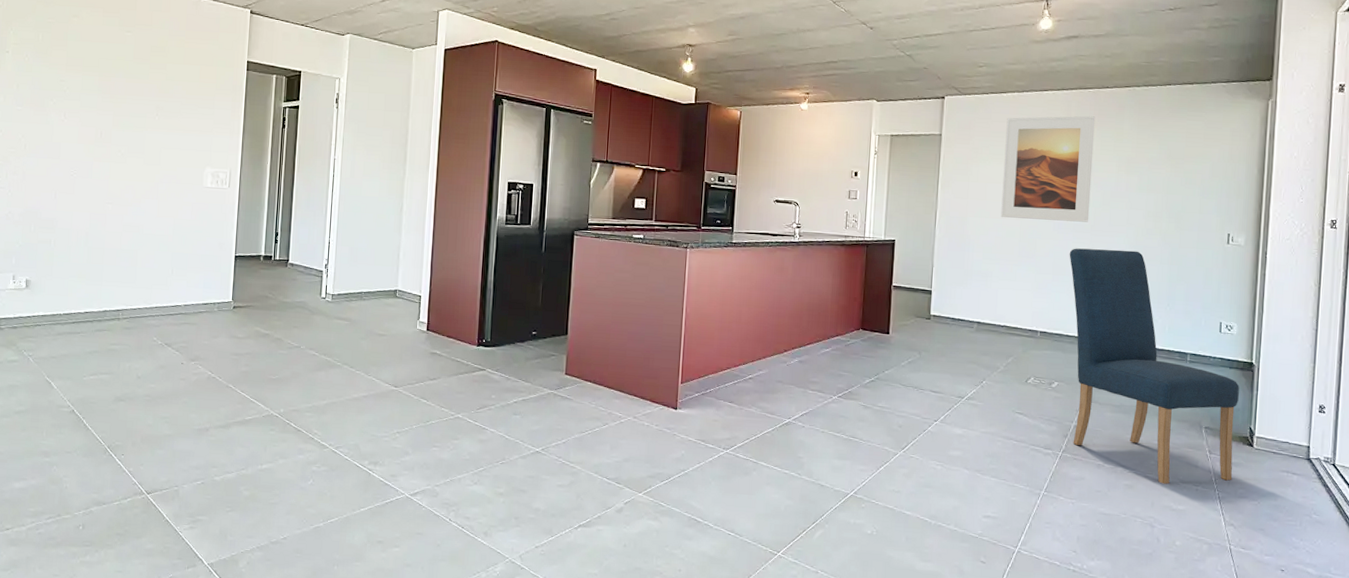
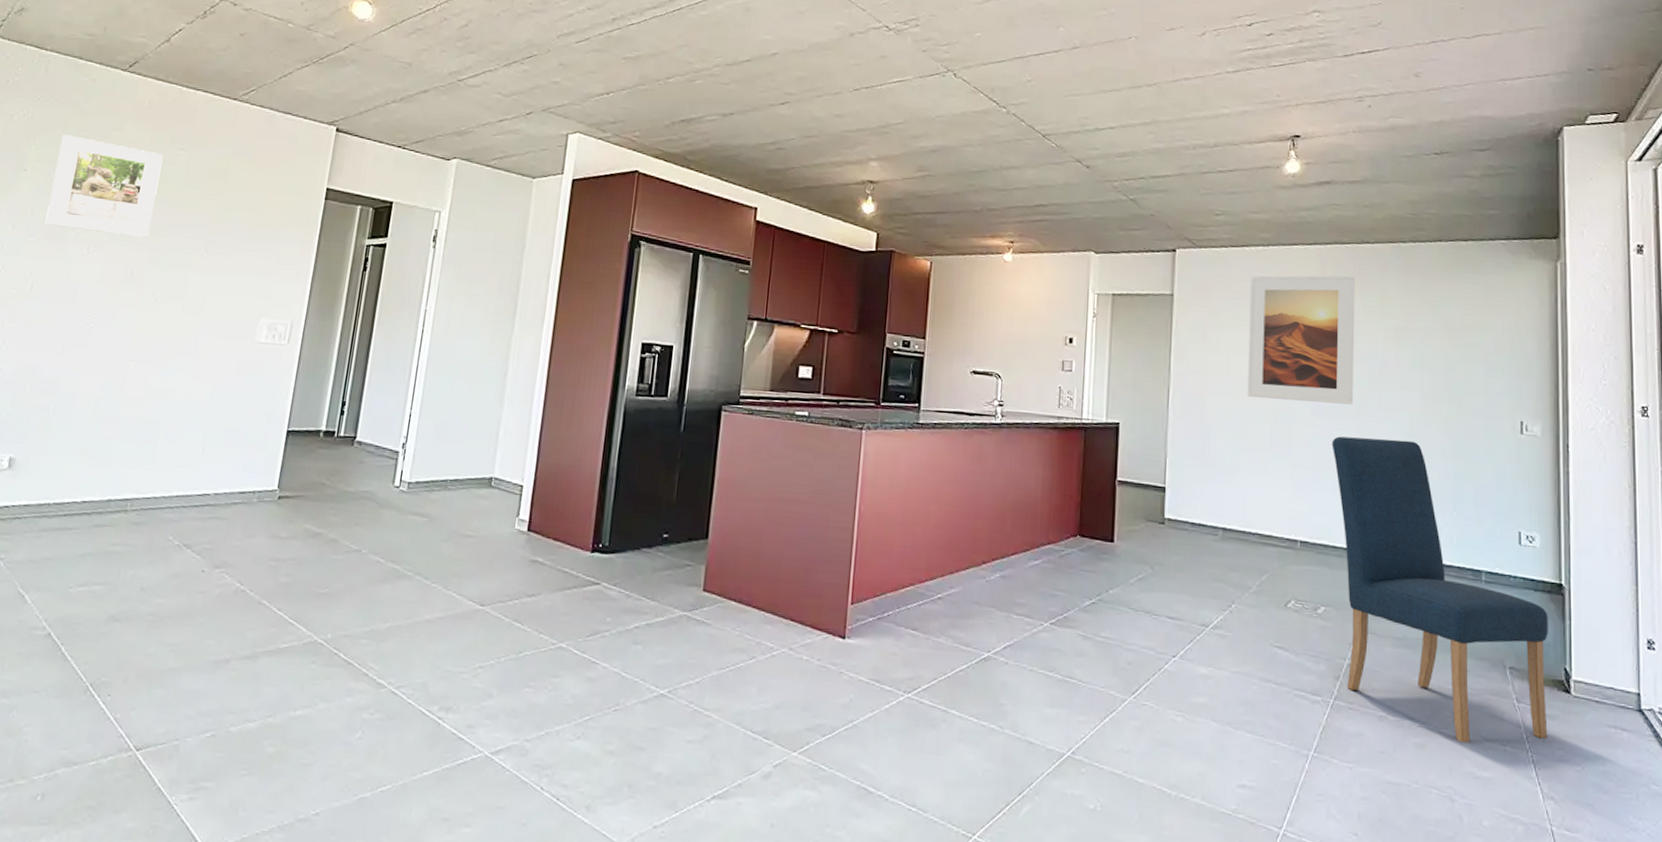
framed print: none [28,22,115,105] -> present [45,134,164,238]

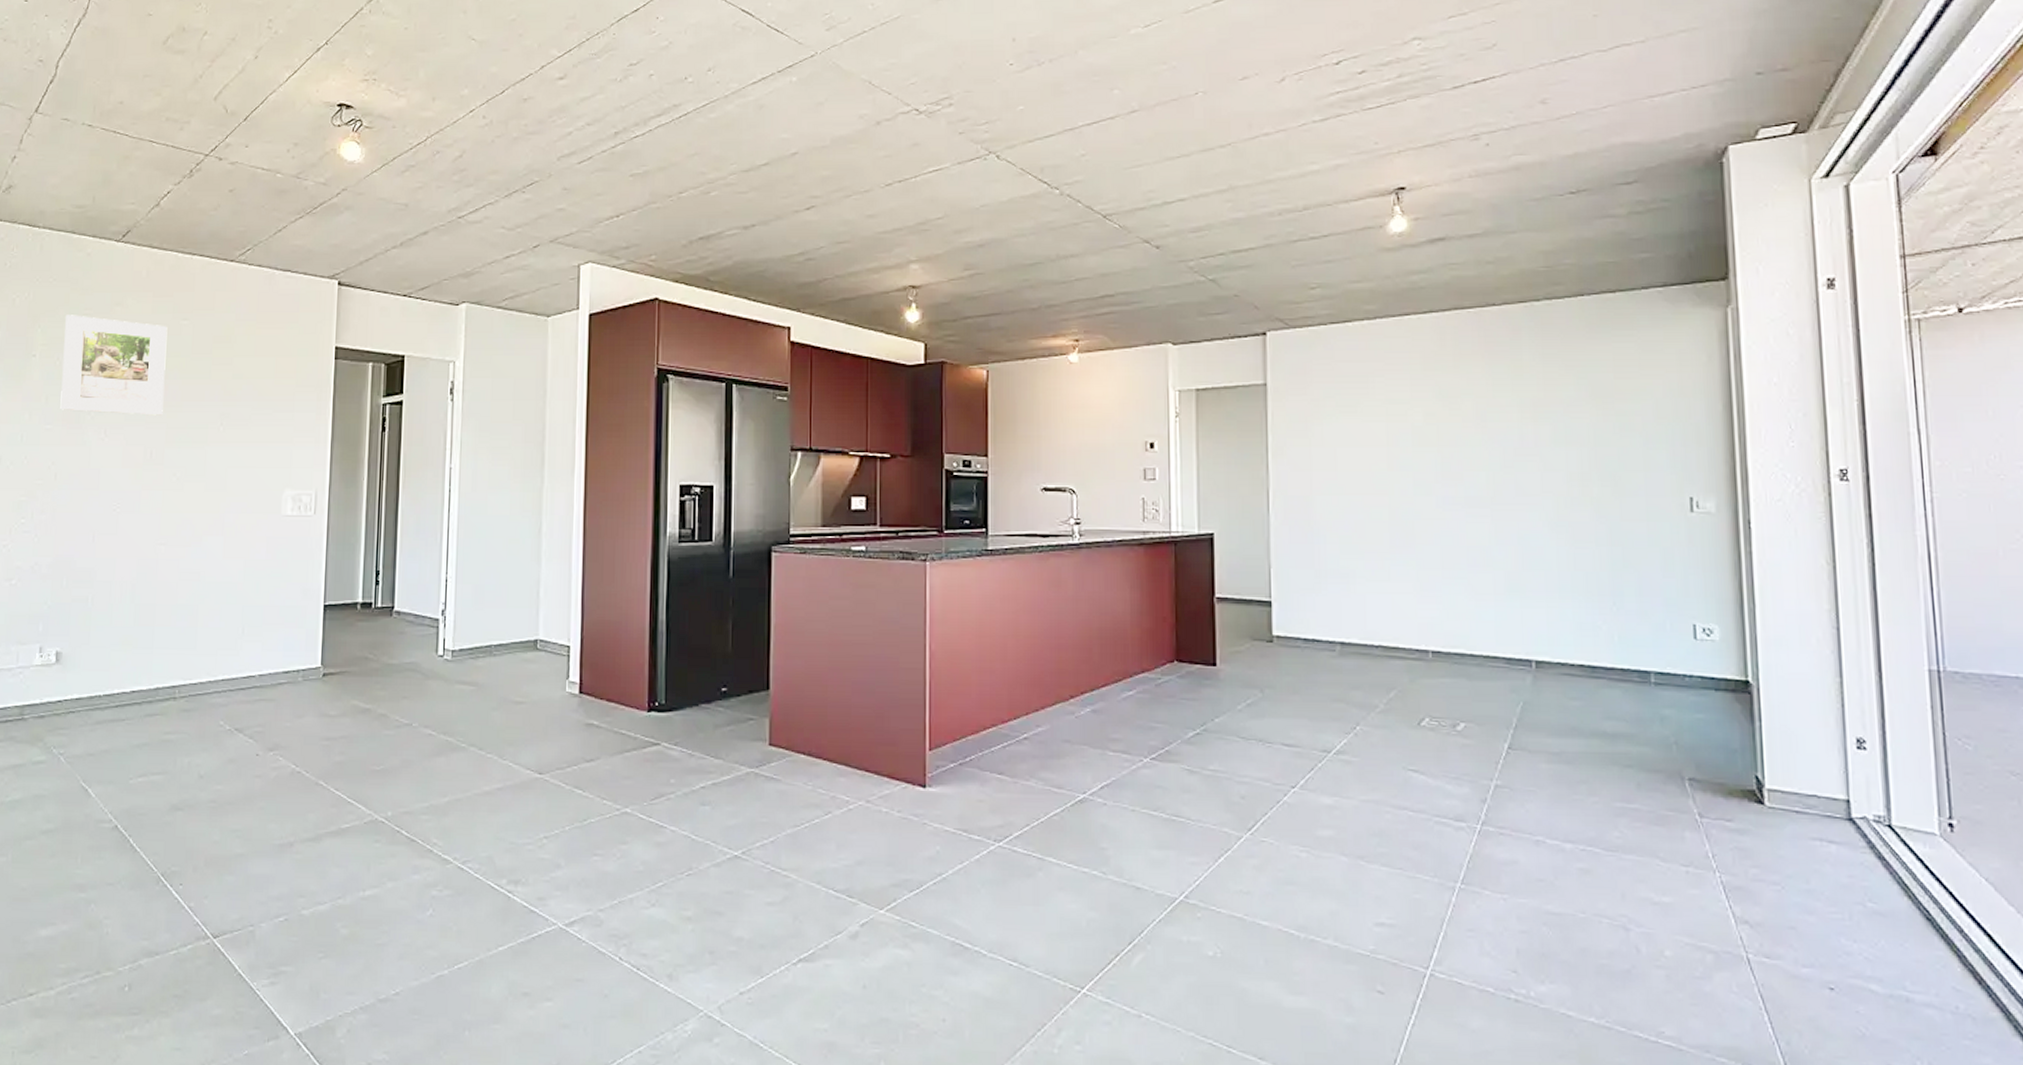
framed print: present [1247,275,1356,405] -> none [1356,345,1487,494]
chair: present [1331,436,1548,743] -> none [1463,529,1739,866]

